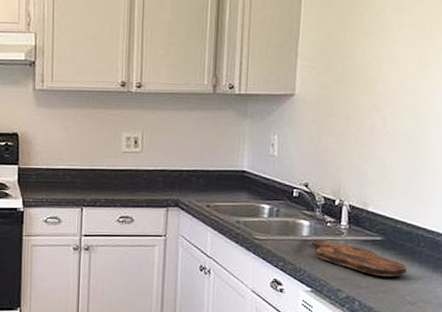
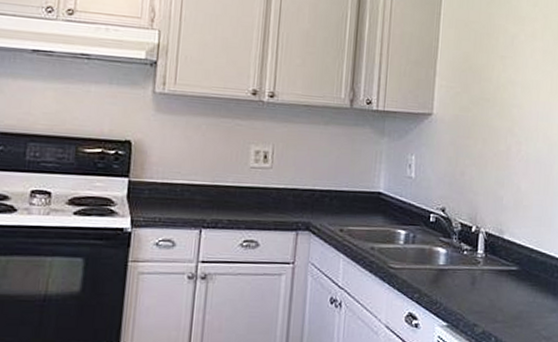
cutting board: present [311,239,407,277] -> none [447,269,542,311]

